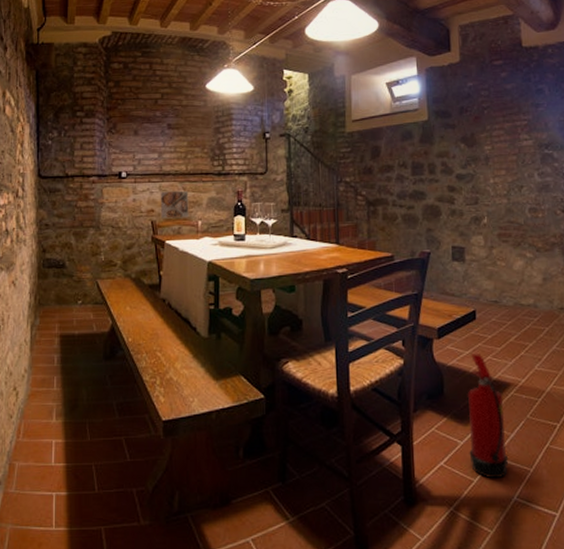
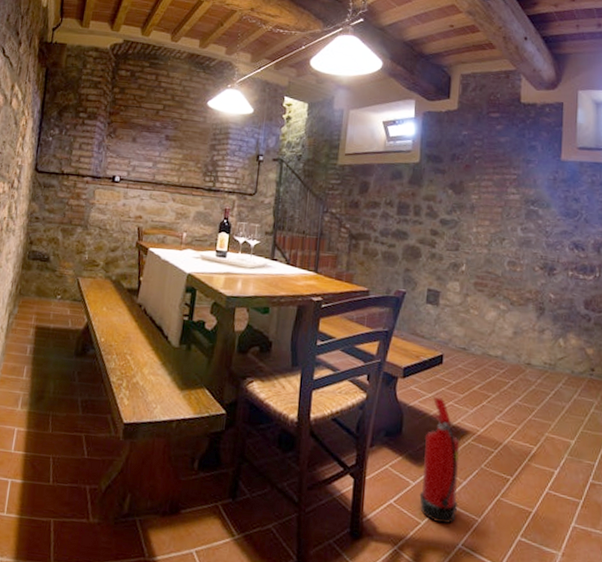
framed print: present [160,190,189,219] -> none [148,199,178,229]

